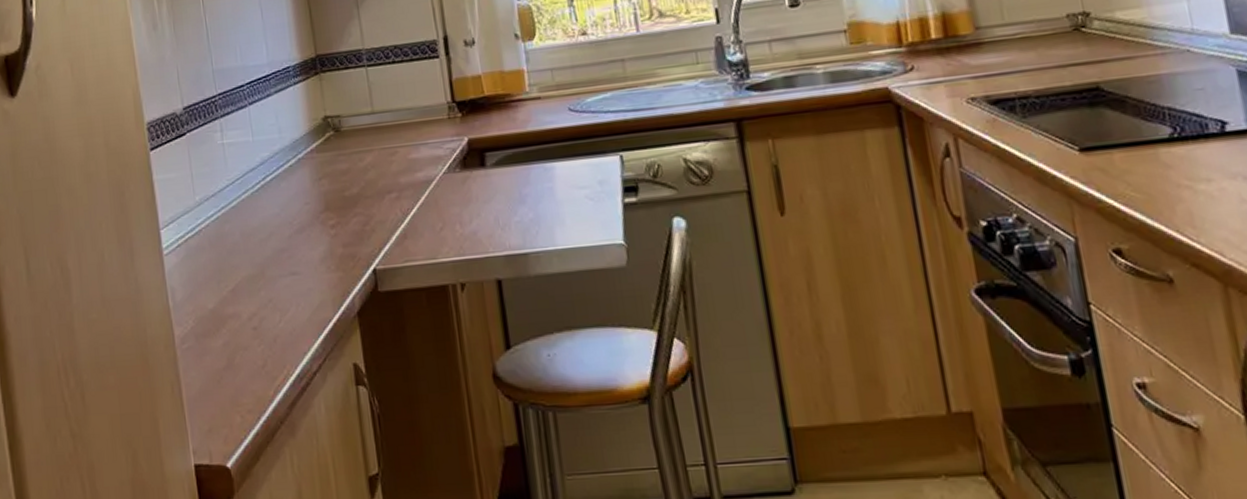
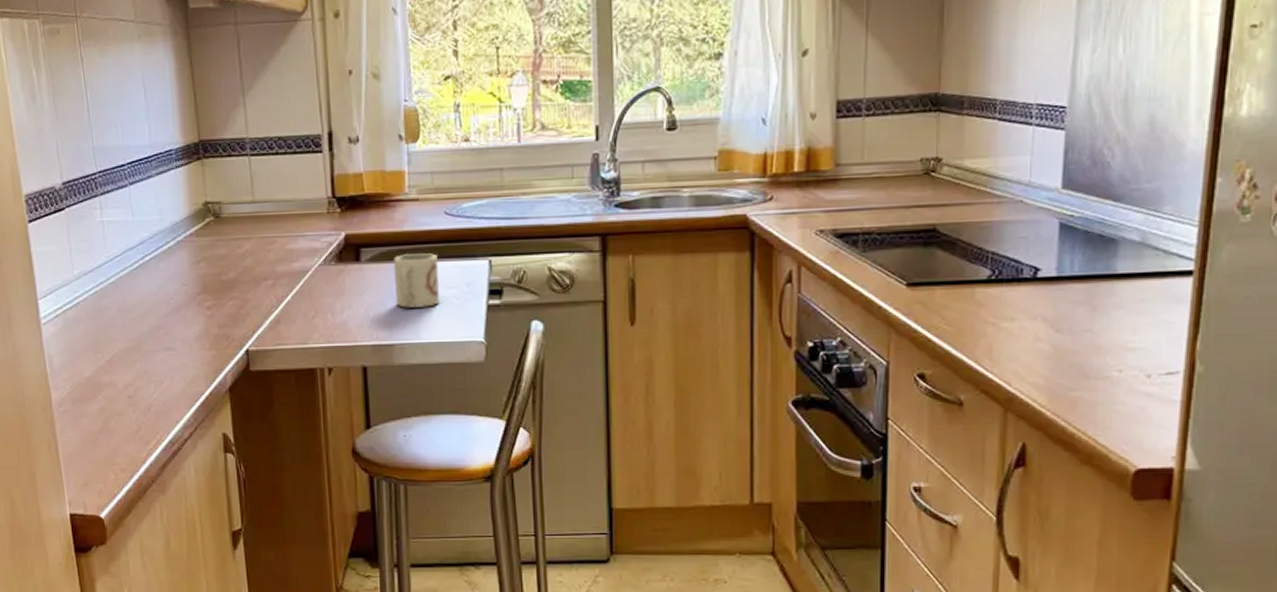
cup: none [519,152,572,213] -> present [393,253,439,308]

